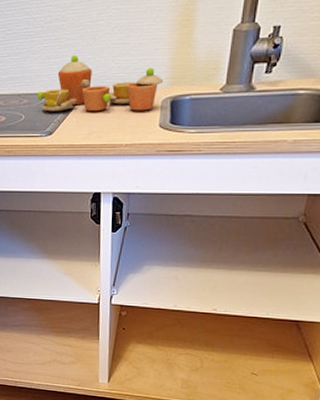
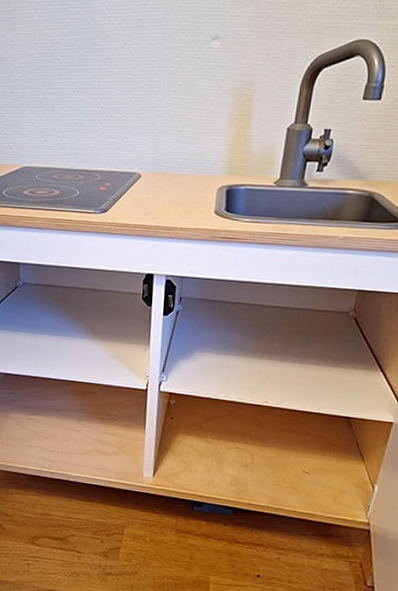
toy tea set: present [37,55,164,112] -> none [93,137,220,197]

